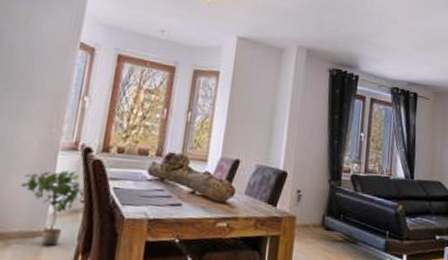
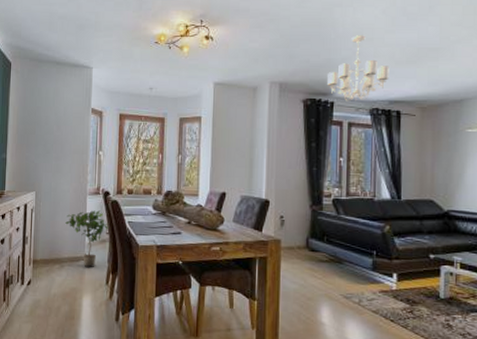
chandelier: none [354,14,410,78] -> present [327,35,389,101]

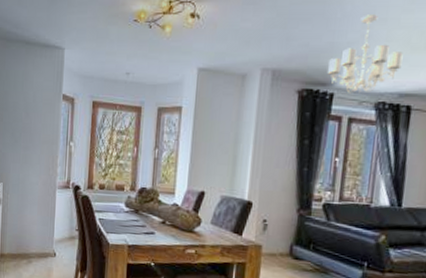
potted plant: present [65,210,110,268] -> none [33,205,79,265]

